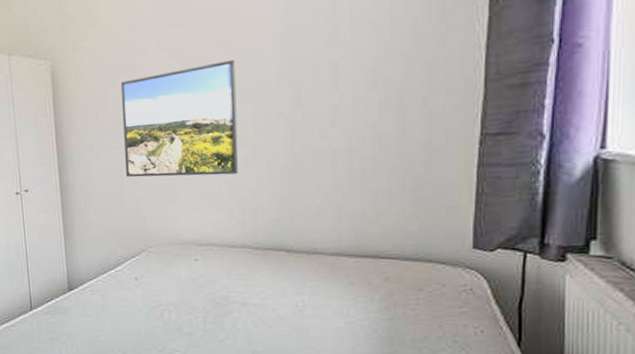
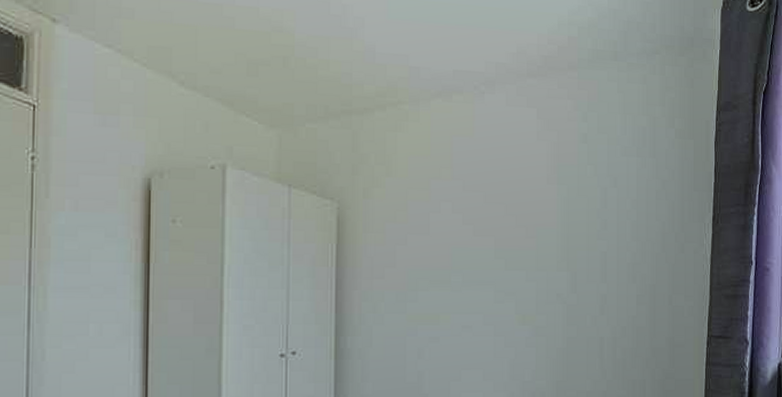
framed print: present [120,60,238,178] -> none [411,235,522,353]

